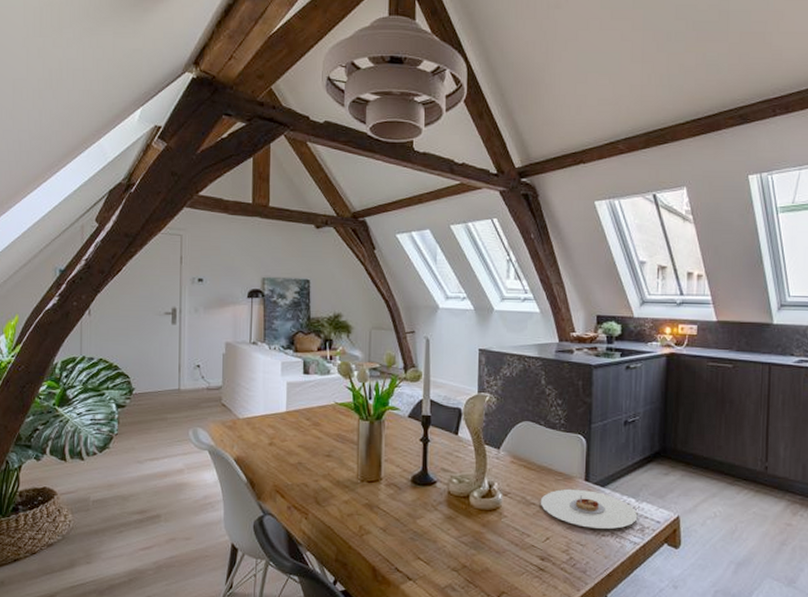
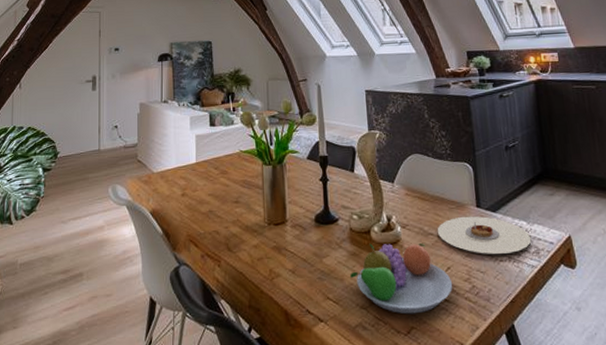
fruit bowl: none [443,508,550,580] -> present [349,243,453,314]

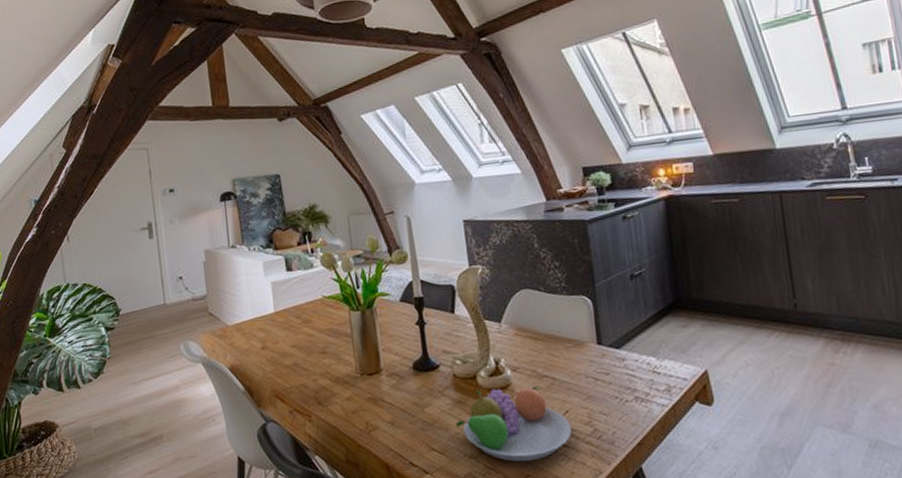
plate: present [437,216,532,254] -> none [552,354,662,395]

